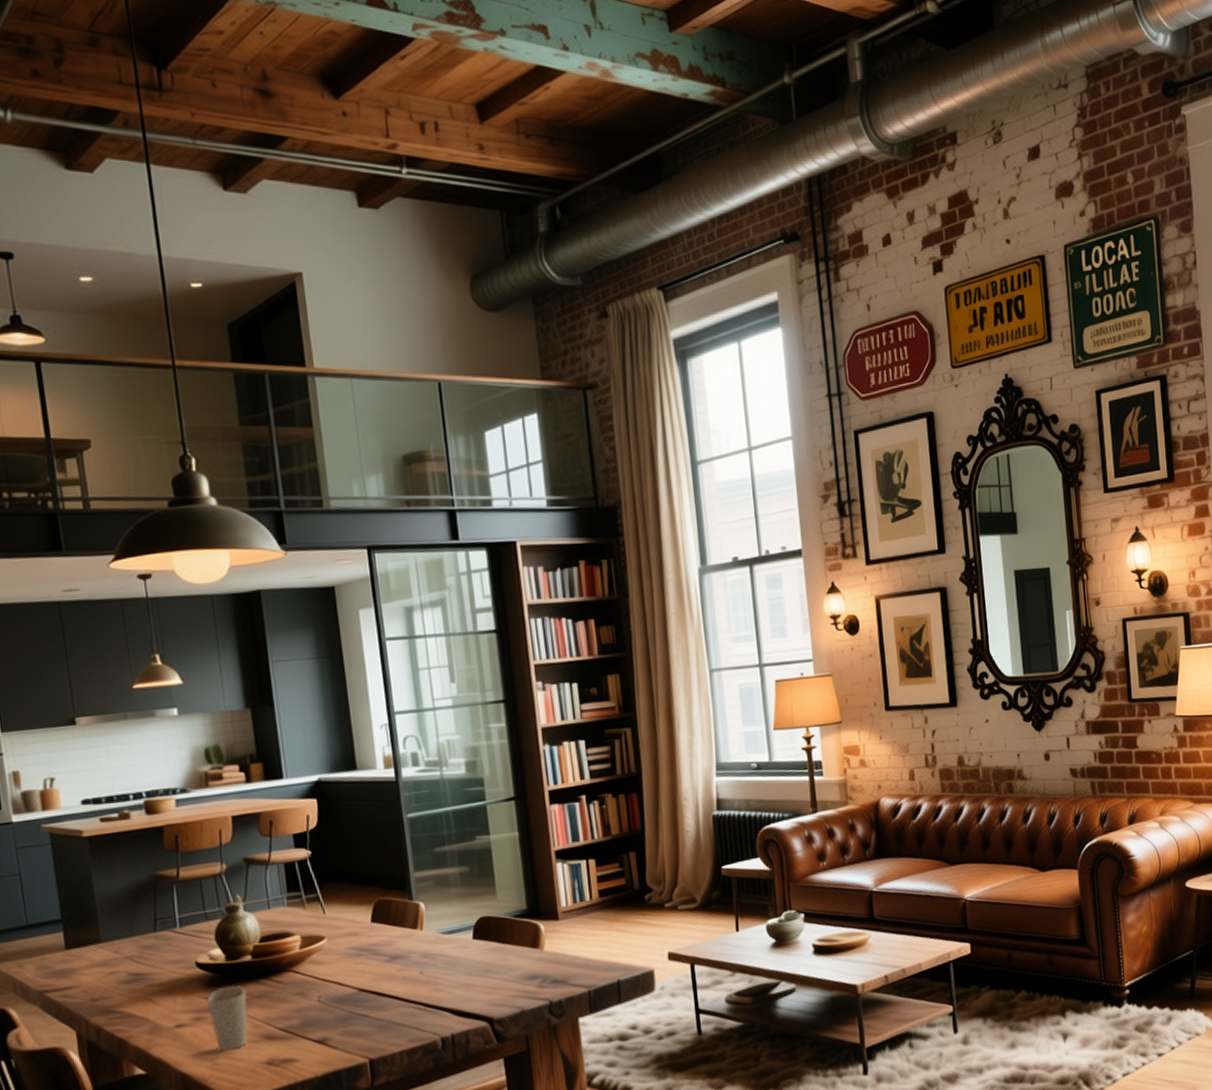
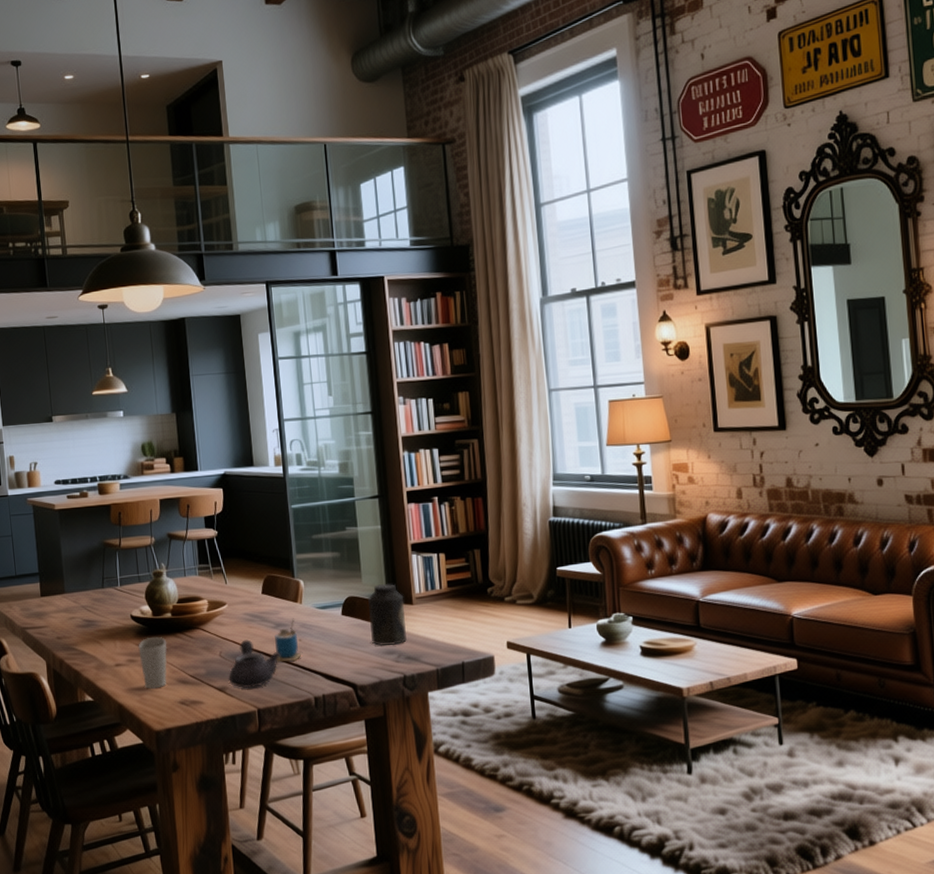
teapot: none [330,978,398,1038] -> present [228,639,281,689]
cup: none [389,948,423,1001] -> present [275,618,301,662]
canister: none [504,898,552,971] -> present [368,583,407,646]

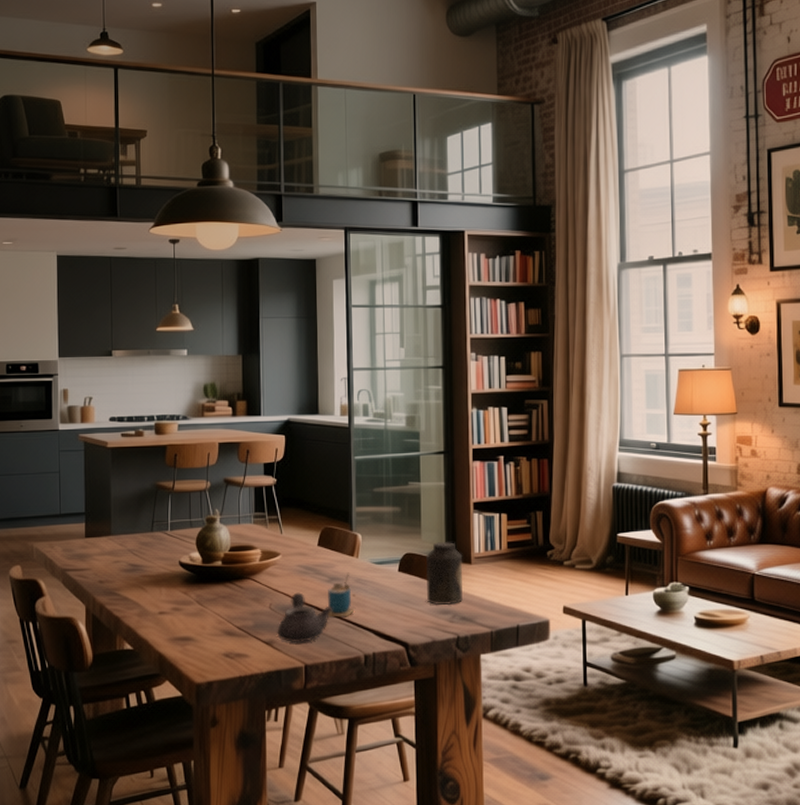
cup: present [138,636,168,689] -> none [184,585,215,639]

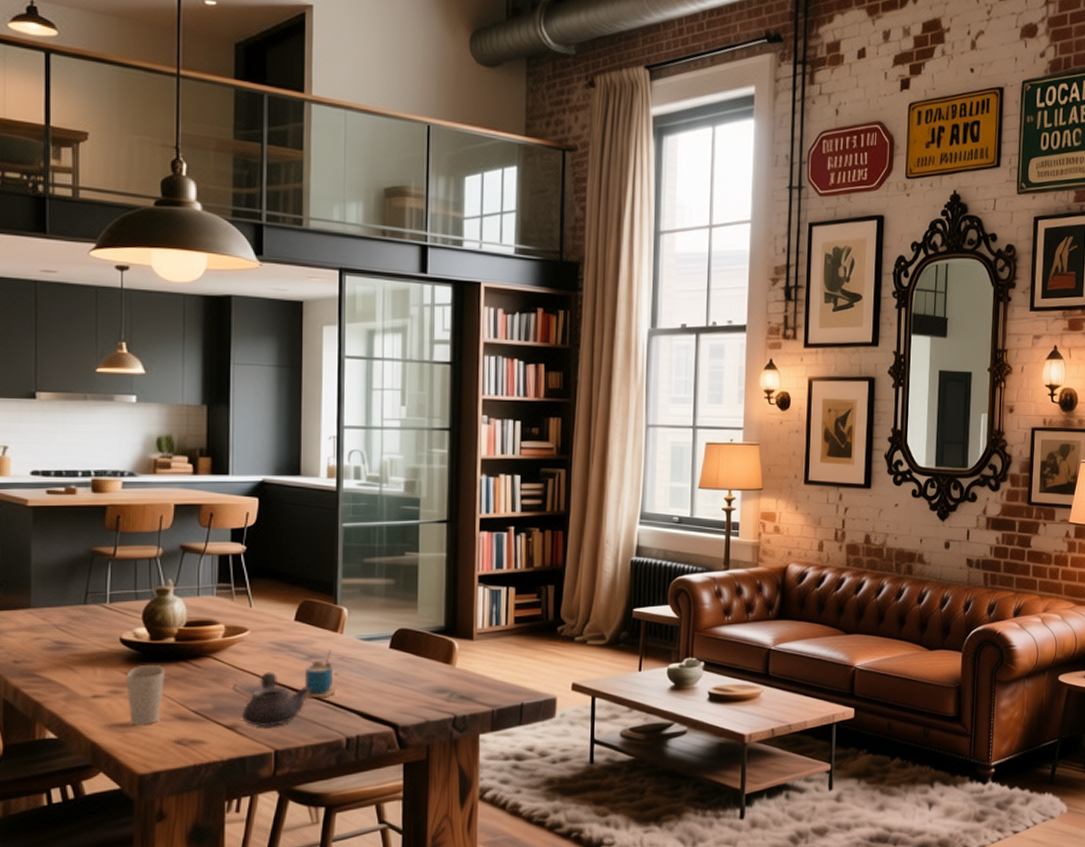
cup: none [184,585,215,639] -> present [126,664,166,725]
canister: present [426,541,463,606] -> none [422,616,464,684]

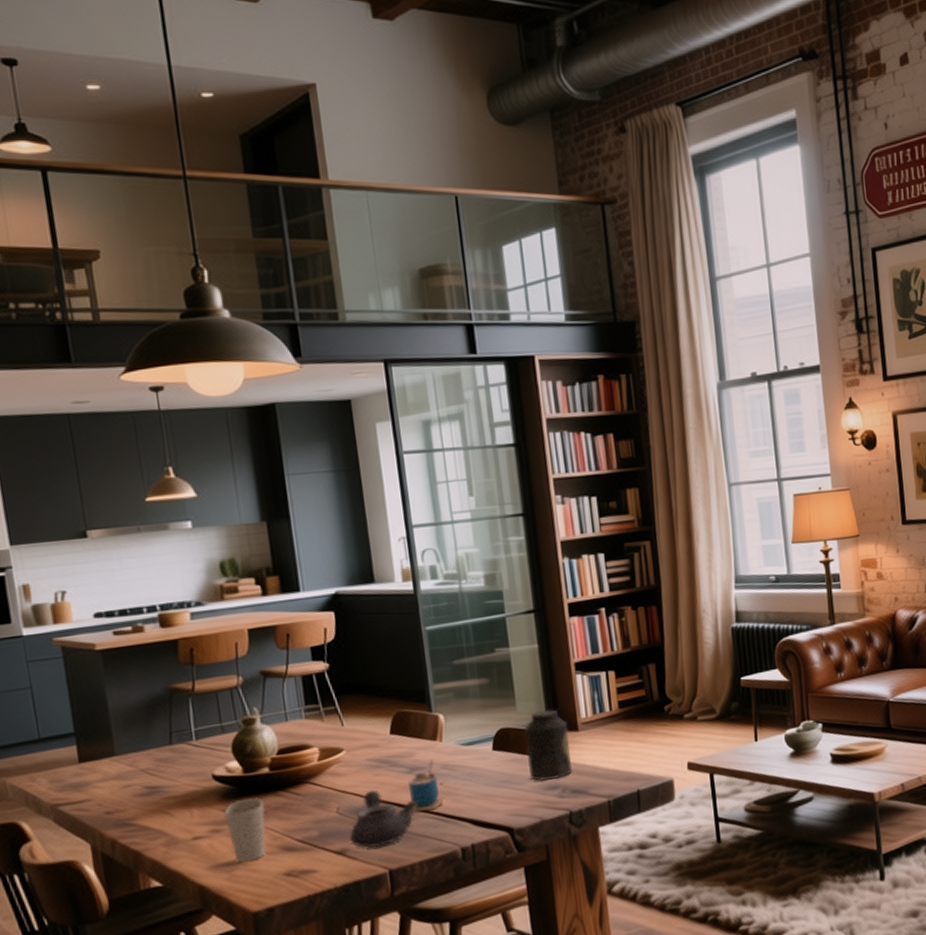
canister: none [422,616,464,684] -> present [524,710,572,781]

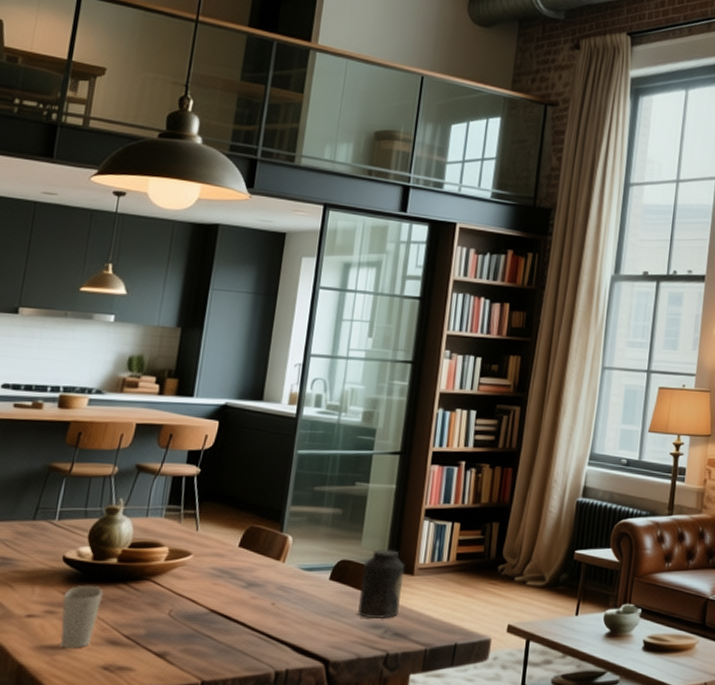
teapot: present [349,790,417,849] -> none [173,598,246,656]
cup: present [408,759,443,812] -> none [238,578,272,629]

